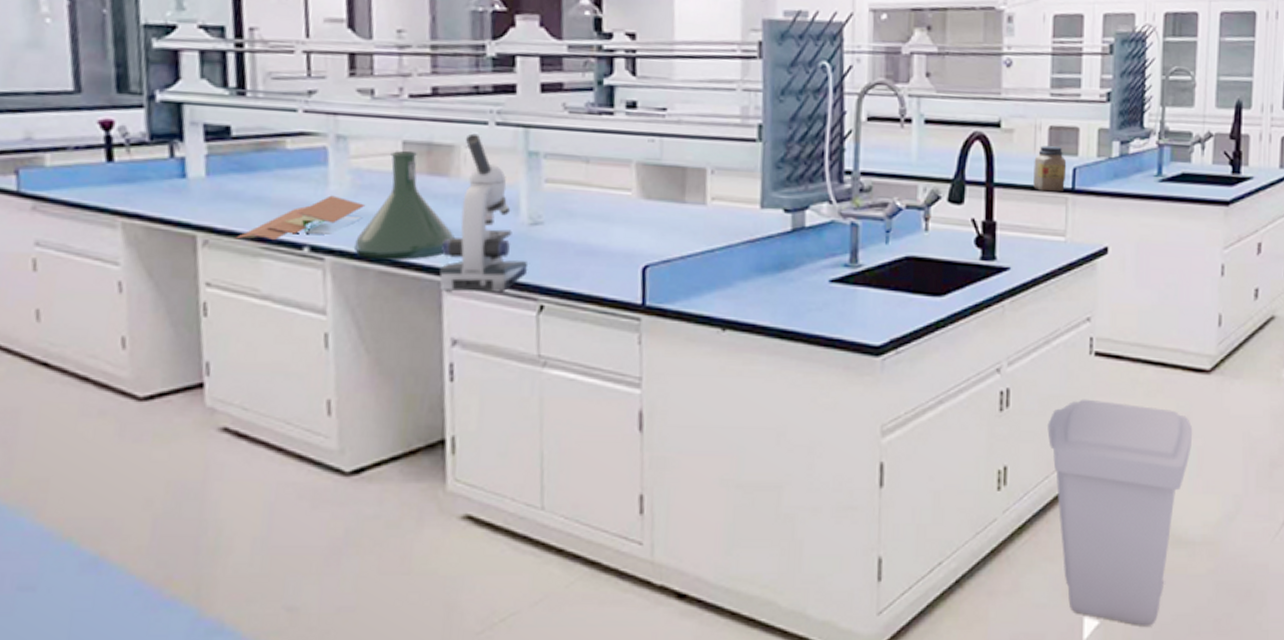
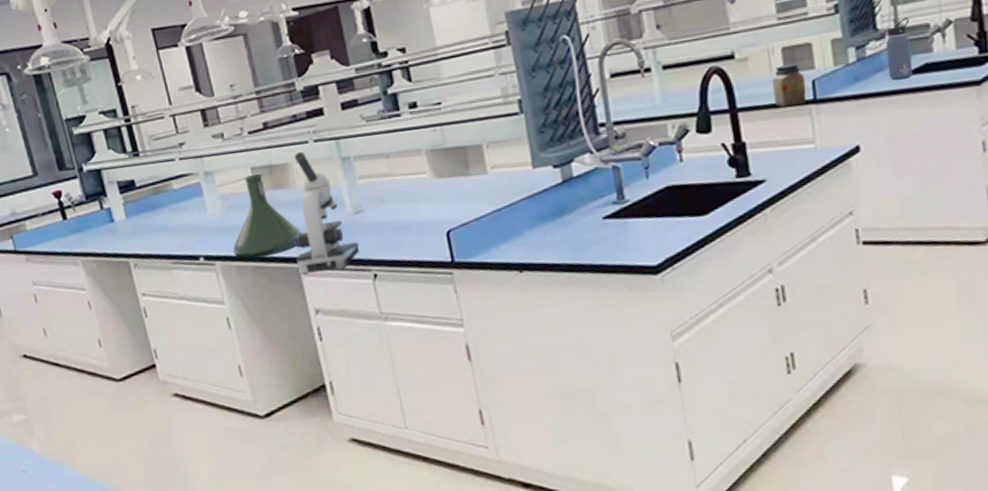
papers: present [234,195,366,241] -> none [153,217,235,260]
trash can: present [1047,399,1193,626] -> none [826,282,978,480]
water bottle: none [1147,121,1175,185] -> present [886,18,913,80]

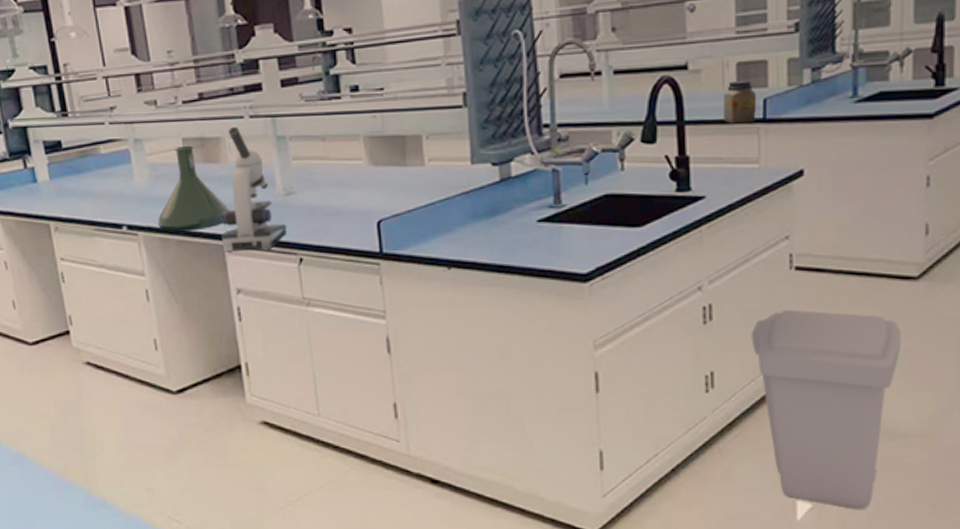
trash can: none [826,282,978,480] -> present [751,309,902,509]
water bottle: present [886,18,913,80] -> none [842,43,870,106]

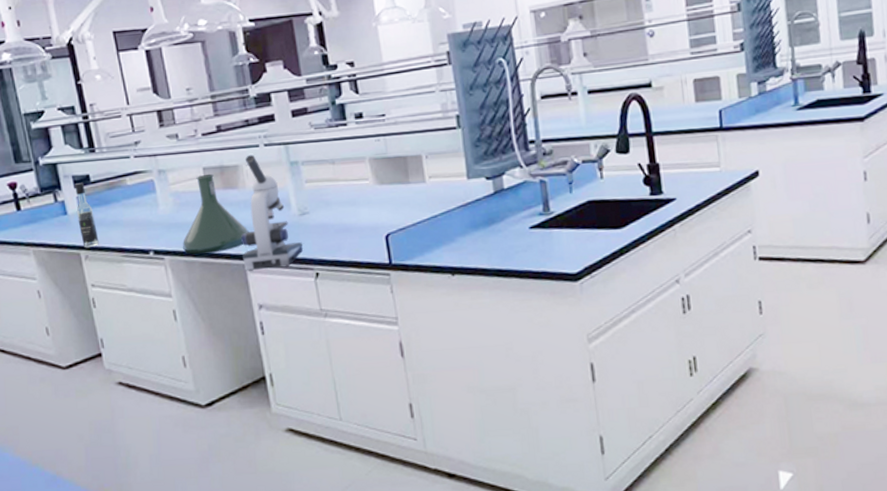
bottle: none [45,148,70,219] -> present [75,182,99,248]
jar: present [723,81,757,125] -> none [684,95,714,134]
trash can: present [751,309,902,509] -> none [725,296,857,475]

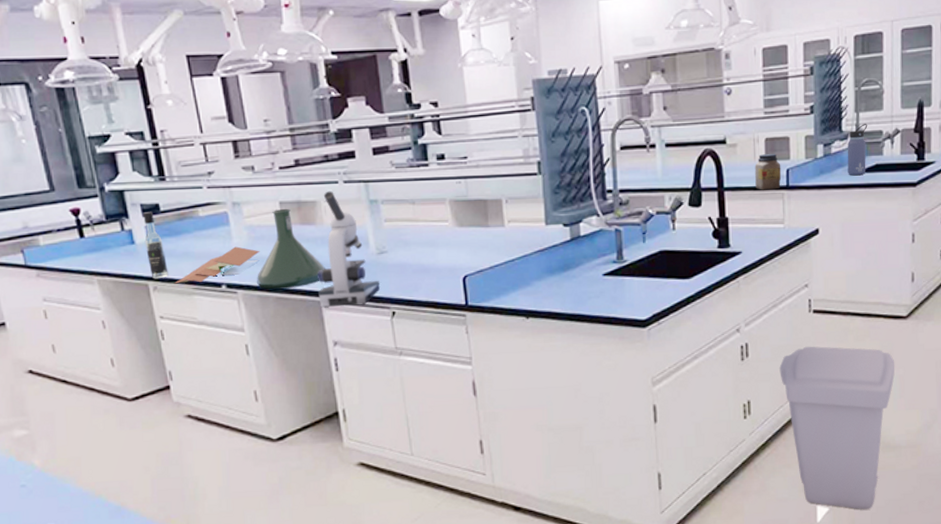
papers: none [104,213,186,252] -> present [174,246,260,284]
jar: none [684,95,714,134] -> present [755,154,782,191]
trash can: none [725,296,857,475] -> present [779,346,895,510]
water bottle: none [784,58,807,113] -> present [847,124,868,176]

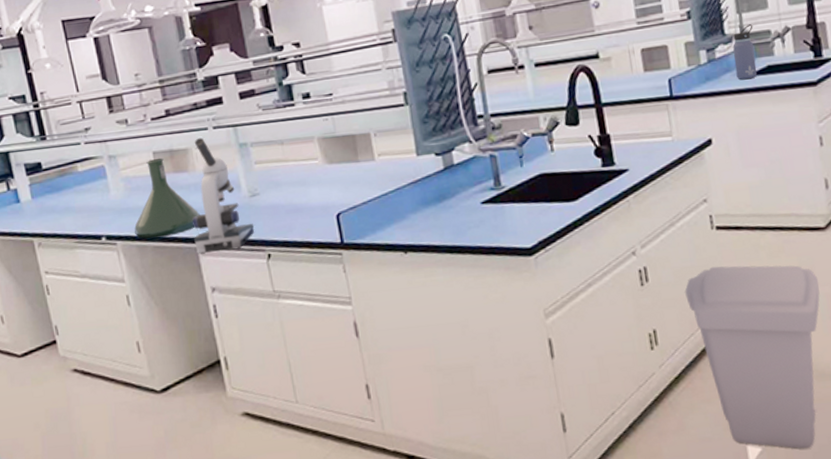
bottle: present [143,211,169,279] -> none [27,170,52,236]
papers: present [174,246,260,284] -> none [57,198,137,239]
jar: present [755,154,782,191] -> none [633,64,664,104]

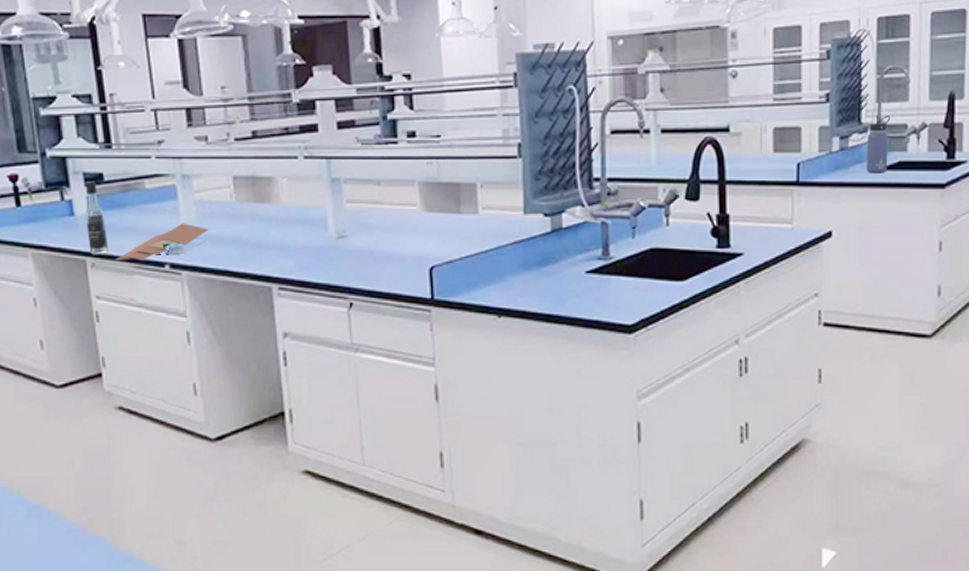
bottle: none [27,170,52,236] -> present [85,181,108,255]
papers: none [57,198,137,239] -> present [113,223,209,261]
flask: present [134,157,200,240] -> none [204,183,279,273]
microscope: present [192,137,255,255] -> none [269,166,338,296]
trash can: present [685,265,820,449] -> none [783,363,917,556]

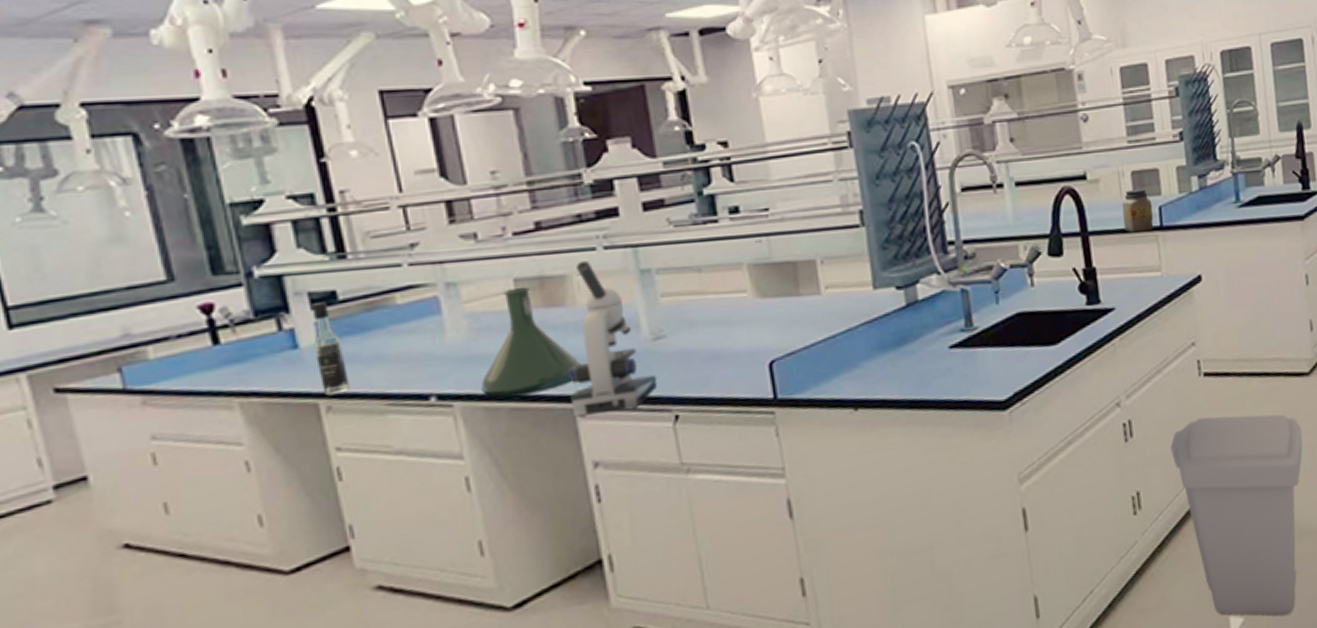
papers: present [113,223,209,261] -> none [357,342,487,401]
flask: none [204,183,279,273] -> present [482,286,580,399]
microscope: none [269,166,338,296] -> present [569,260,658,419]
jar: none [761,145,791,186] -> present [1122,189,1154,234]
trash can: none [783,363,917,556] -> present [1170,414,1303,616]
water bottle: present [866,116,891,173] -> none [1224,150,1248,211]

